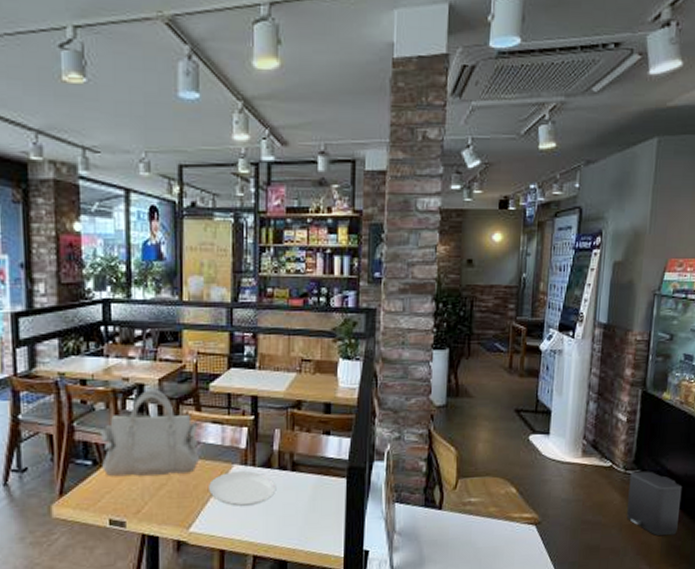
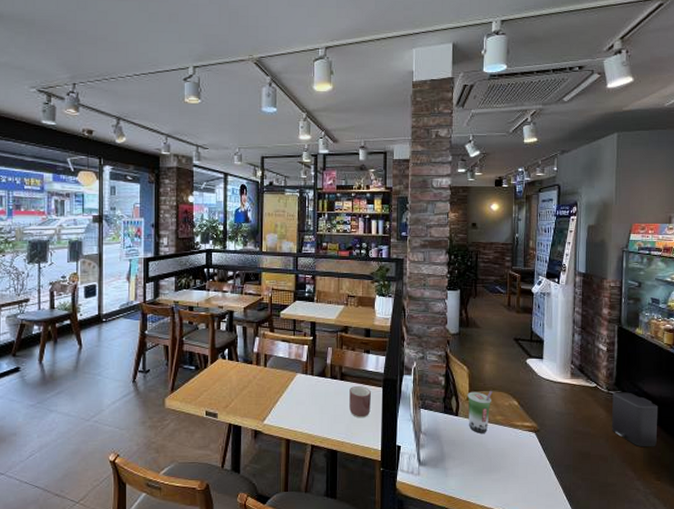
shoulder bag: present [101,389,200,478] -> none [202,315,273,379]
plate: present [209,471,277,506] -> none [279,379,329,405]
mug: none [303,478,331,519] -> present [349,386,371,418]
beverage cup: none [454,475,486,530] -> present [467,390,493,433]

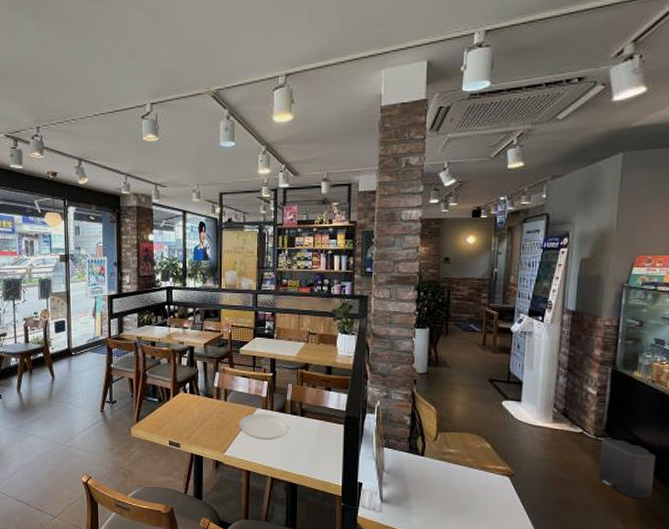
plate: none [279,379,329,405] -> present [239,414,289,439]
mug: present [349,386,371,418] -> none [310,423,332,454]
beverage cup: present [467,390,493,433] -> none [434,431,463,475]

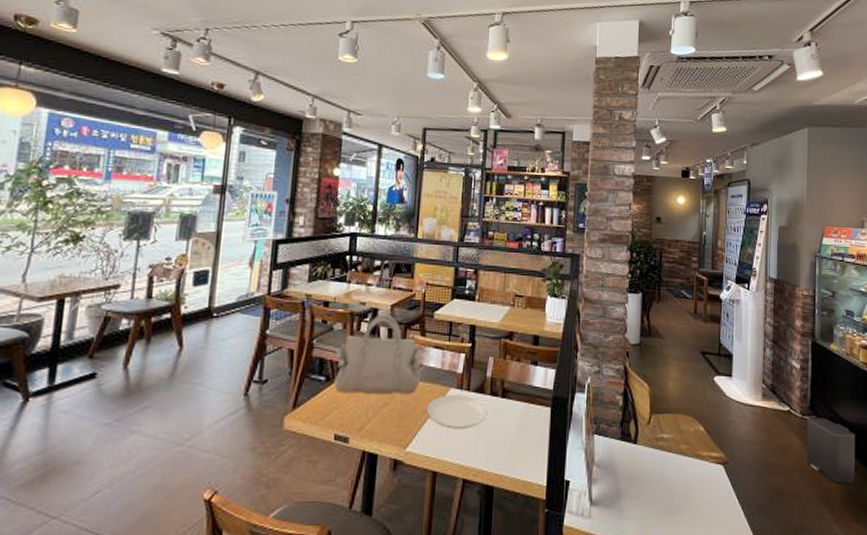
shoulder bag: none [164,350,233,412] -> present [333,313,422,394]

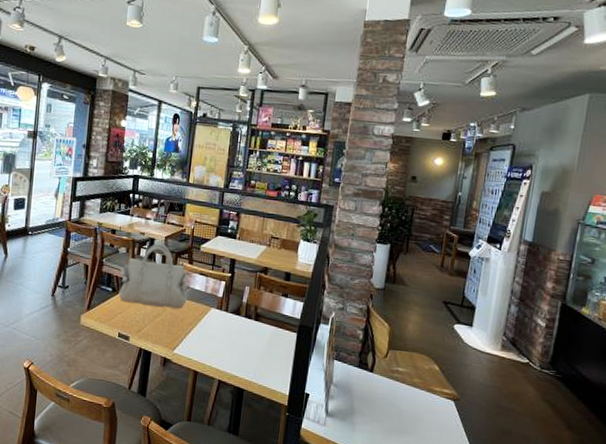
plate: present [427,395,488,428] -> none [191,313,242,342]
pedal bin: present [807,417,856,484] -> none [540,371,597,435]

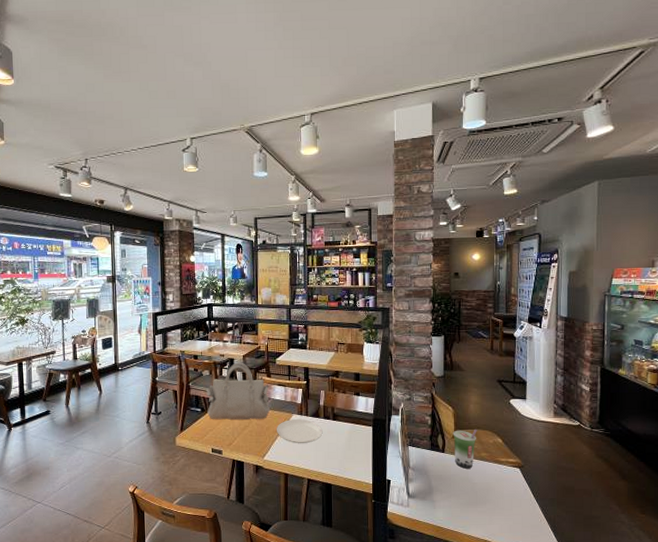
plate: none [191,313,242,342] -> present [277,419,323,443]
beverage cup: none [383,350,413,394] -> present [453,428,477,469]

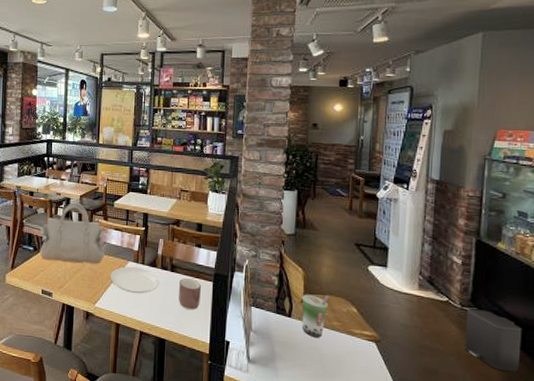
mug: none [341,426,362,455] -> present [179,279,201,311]
pedal bin: none [596,430,642,483] -> present [465,309,522,372]

